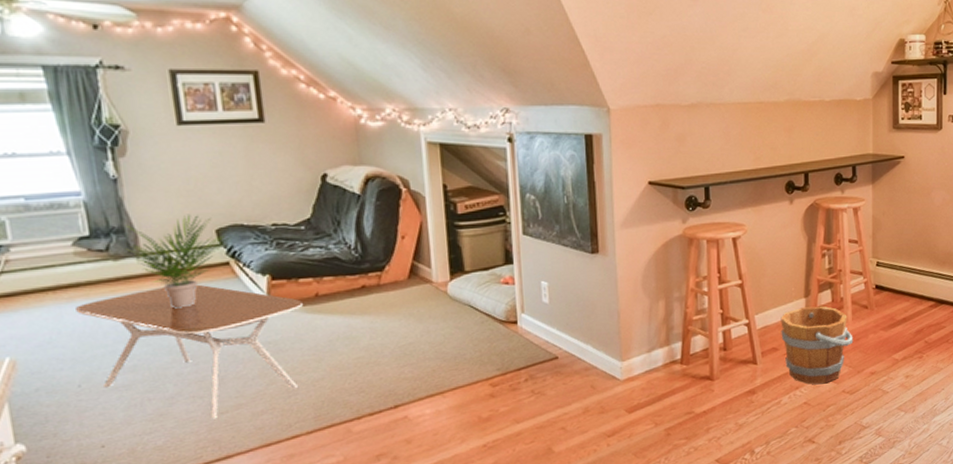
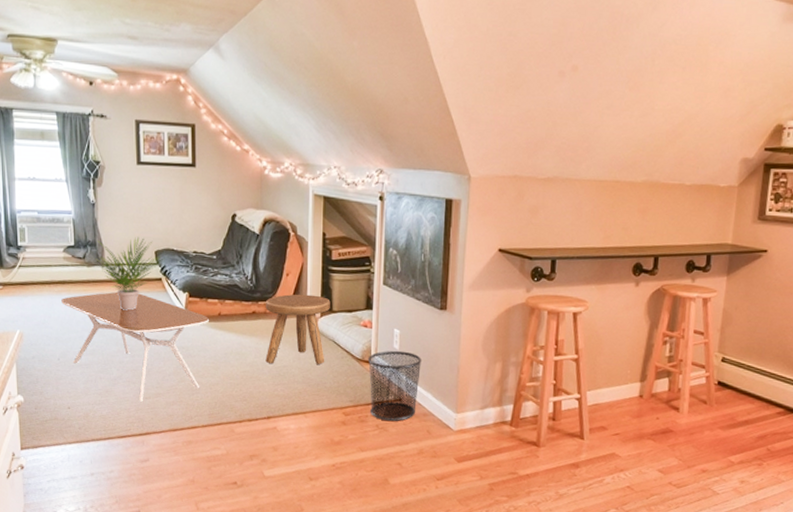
stool: none [377,256,462,343] -> present [265,294,331,364]
waste bin: none [513,304,577,384] -> present [367,350,422,421]
bucket: present [780,306,854,384] -> none [611,391,687,472]

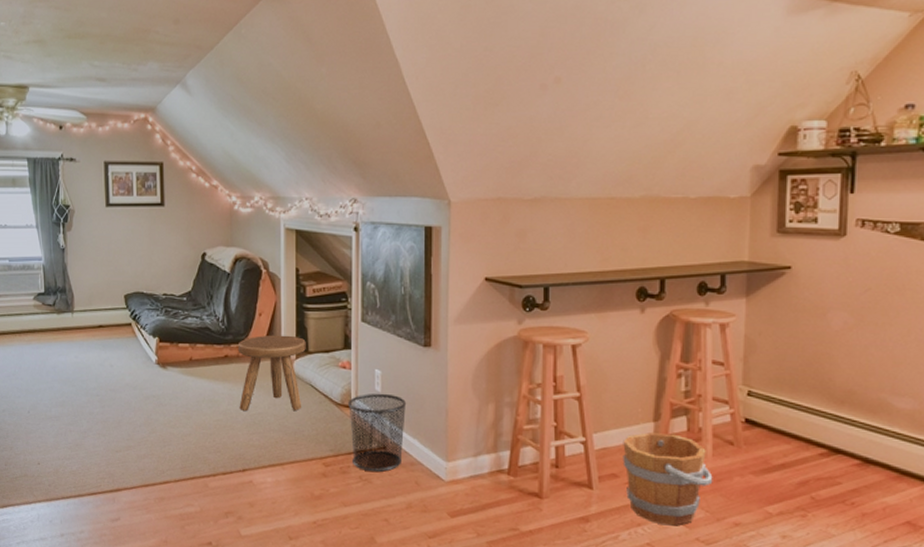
coffee table: present [61,291,210,402] -> none [32,339,181,456]
potted plant: present [95,236,164,311] -> none [64,280,134,358]
bucket: none [611,391,687,472] -> present [623,432,713,526]

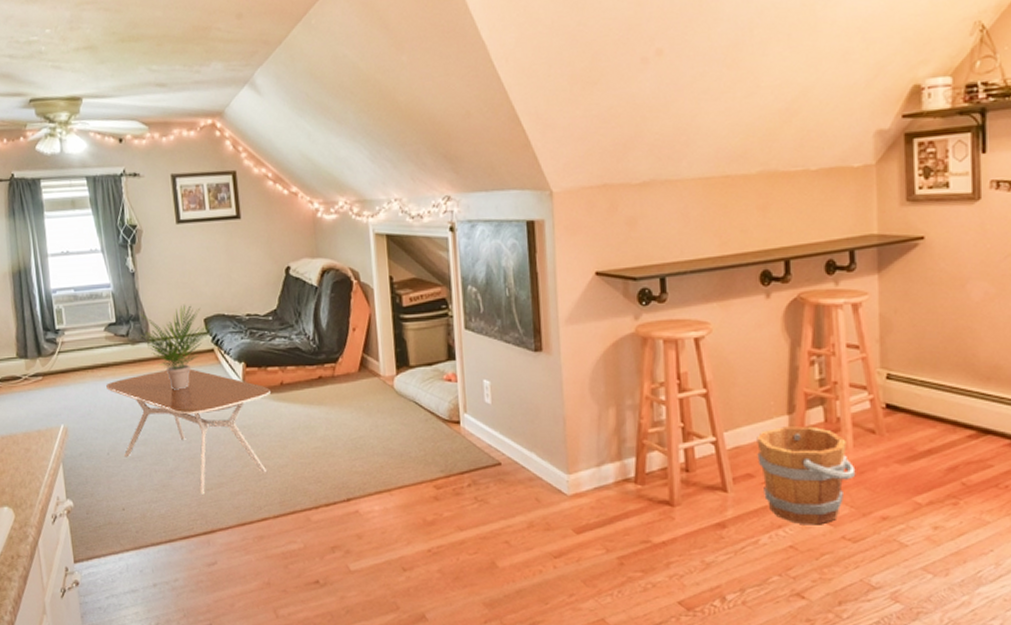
coffee table: none [32,339,181,456] -> present [106,368,272,495]
potted plant: none [64,280,134,358] -> present [139,304,215,390]
stool: present [237,335,306,411] -> none [331,349,407,435]
waste bin: present [347,393,407,472] -> none [456,405,521,490]

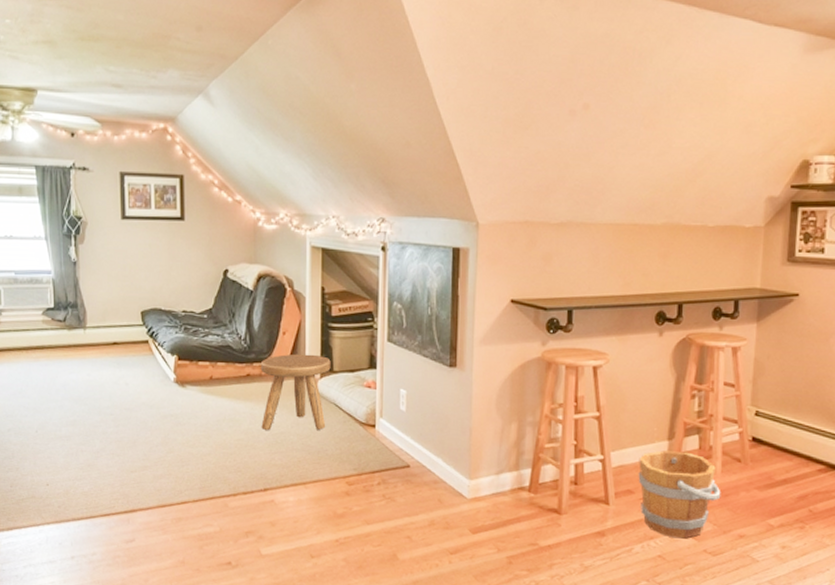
coffee table: present [106,368,272,495] -> none [40,356,201,476]
potted plant: present [139,304,215,390] -> none [76,296,151,376]
stool: none [331,349,407,435] -> present [260,354,331,430]

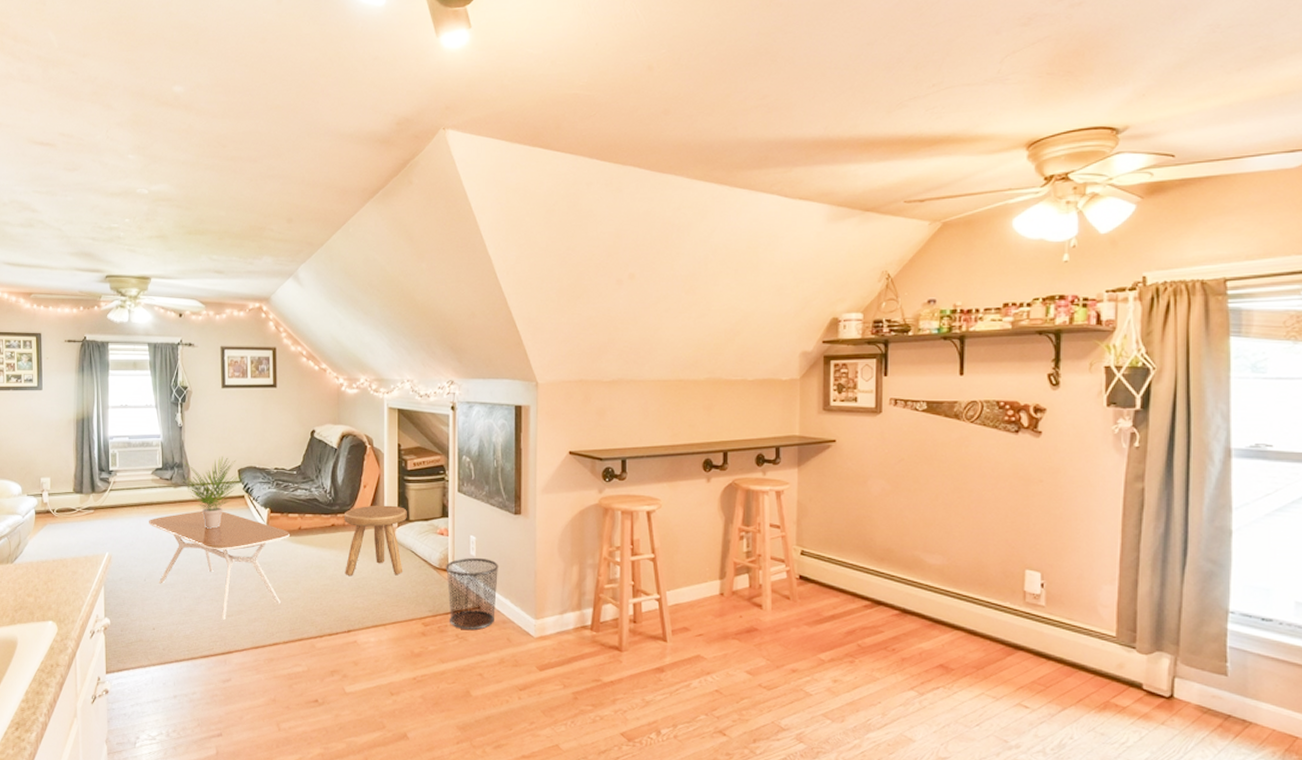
coffee table: none [40,356,201,476] -> present [149,510,291,620]
potted plant: none [76,296,151,376] -> present [181,456,247,529]
waste bin: none [372,412,431,490] -> present [445,557,499,630]
bucket: present [638,450,721,539] -> none [693,589,773,674]

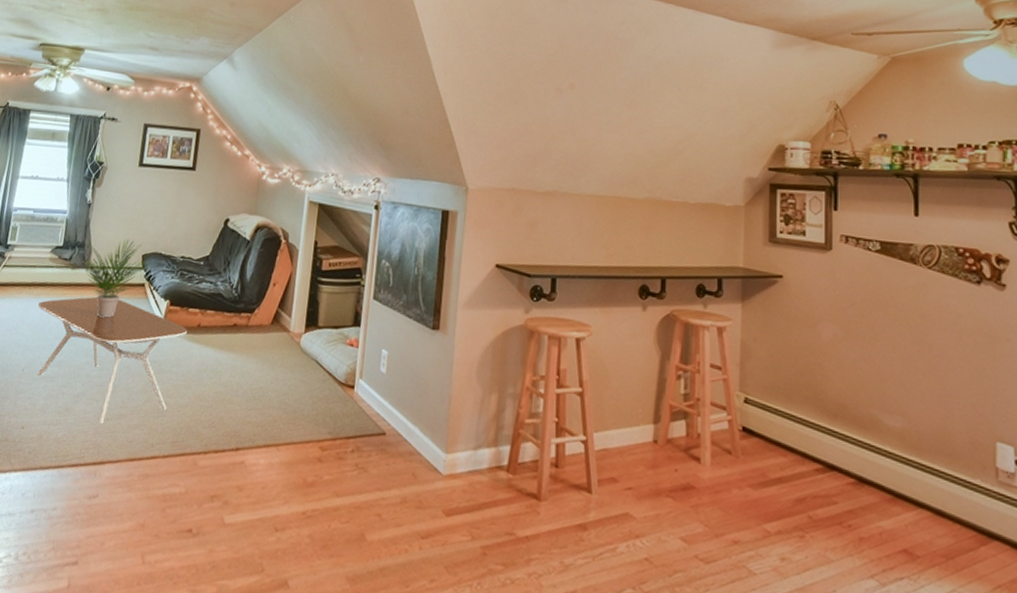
stool: present [343,505,407,575] -> none [241,306,317,388]
waste bin: present [445,557,499,630] -> none [350,374,411,461]

